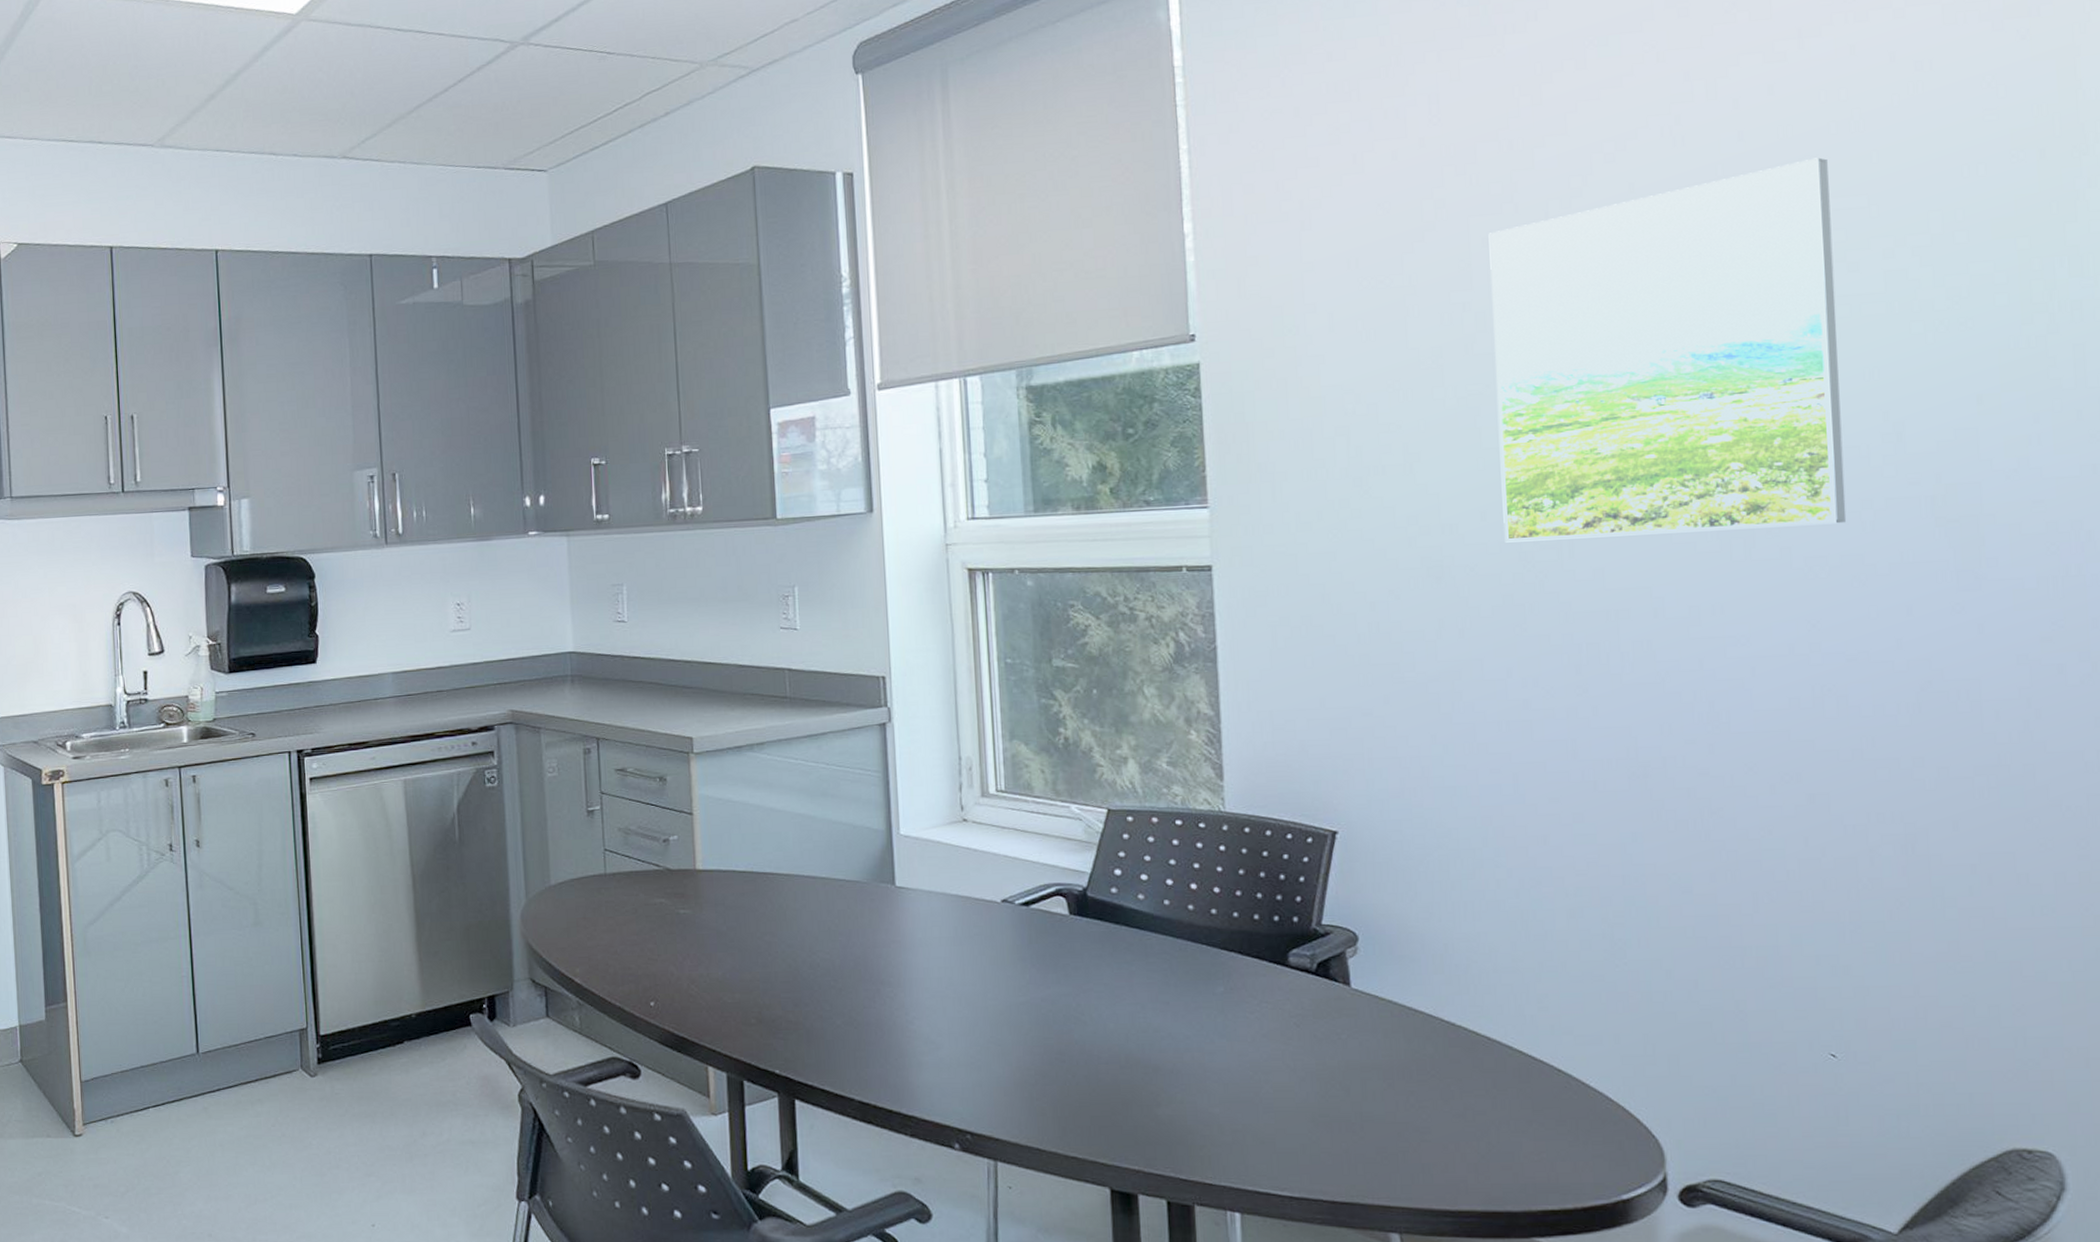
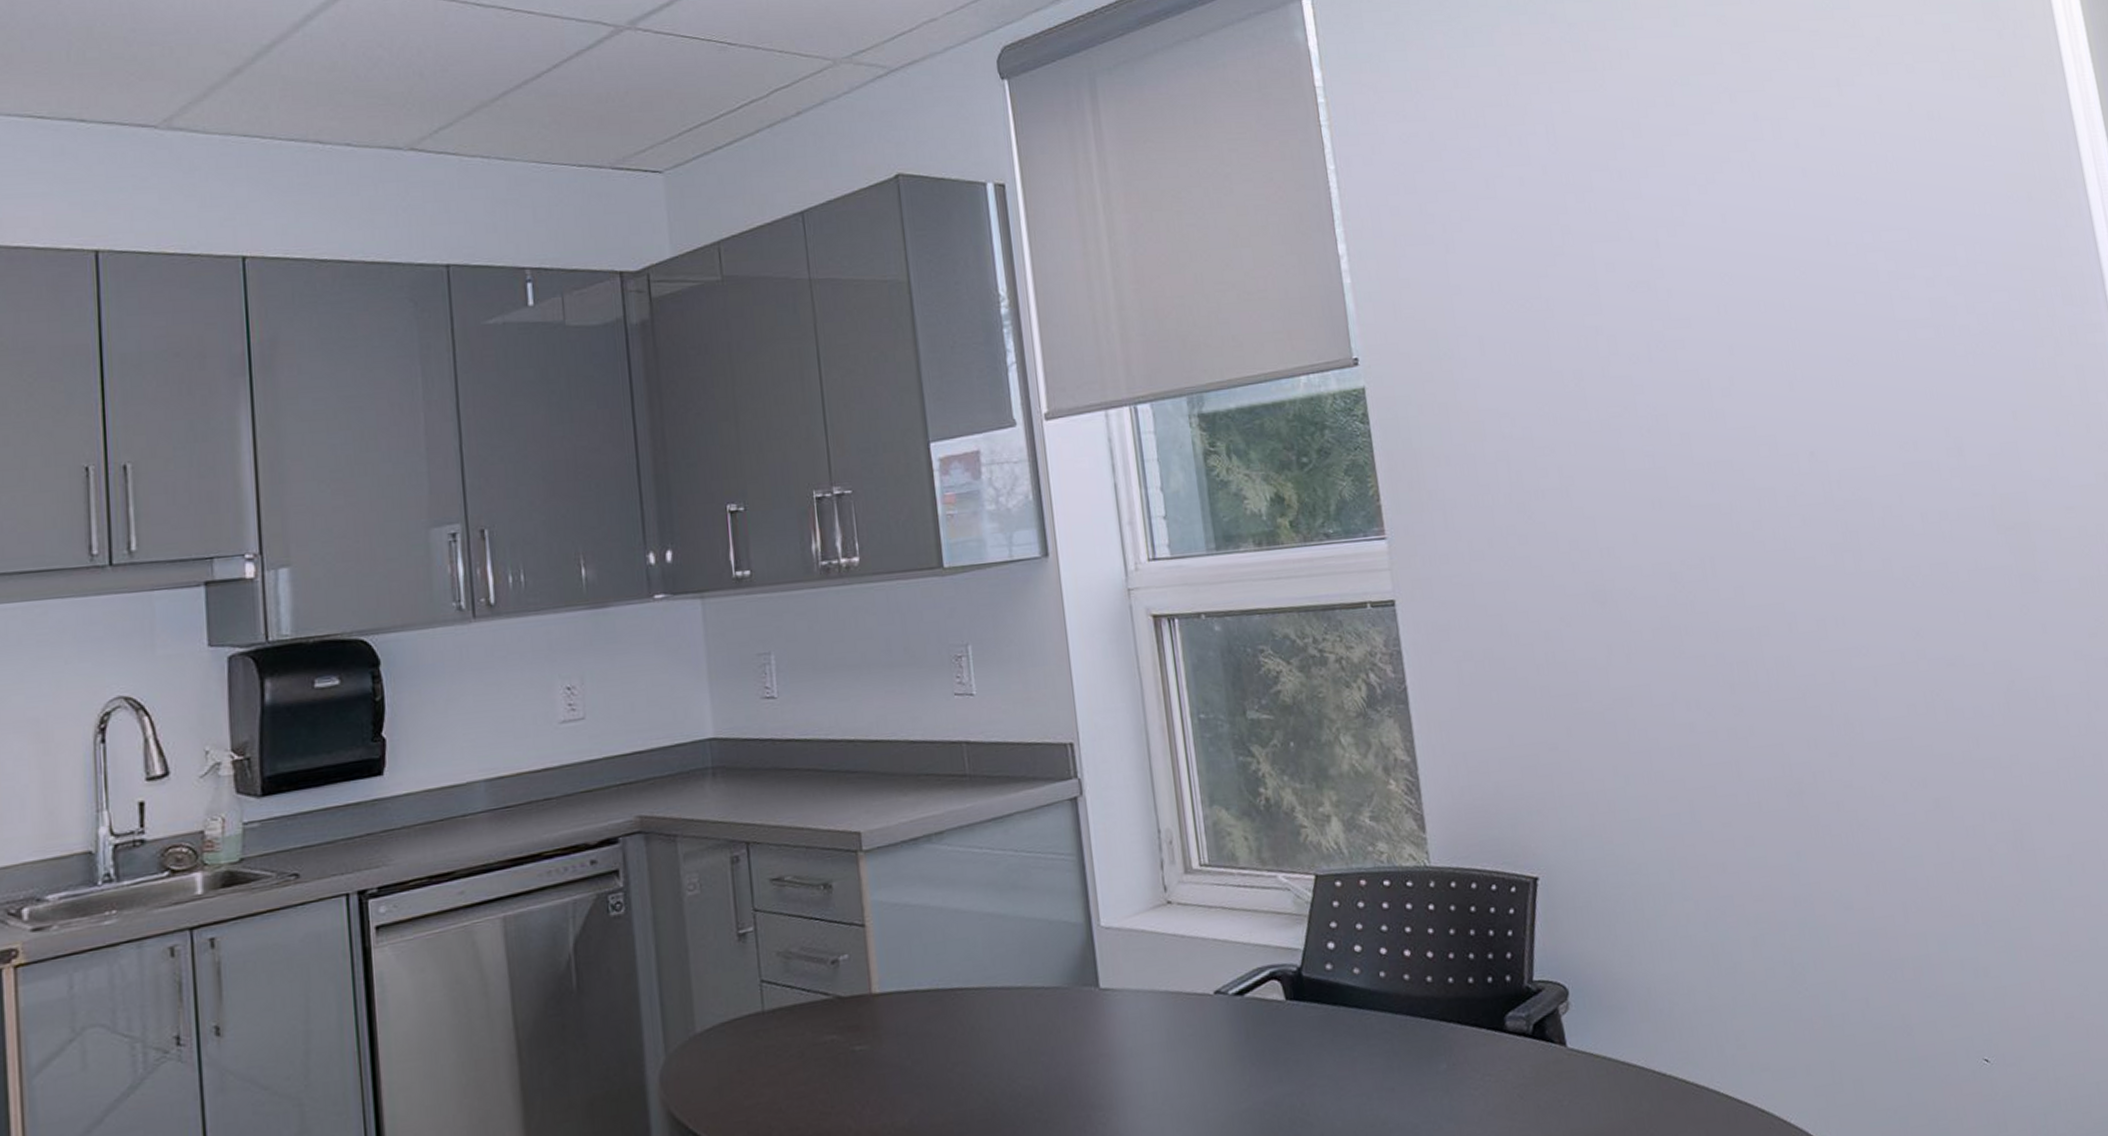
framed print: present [1488,157,1847,543] -> none [1610,194,1931,564]

